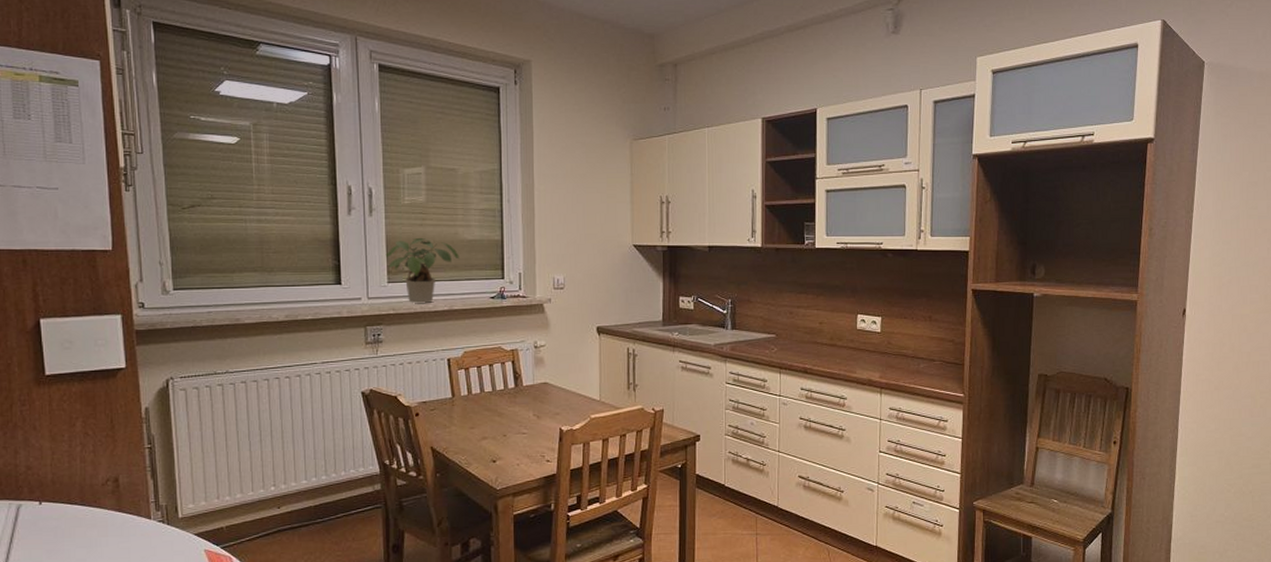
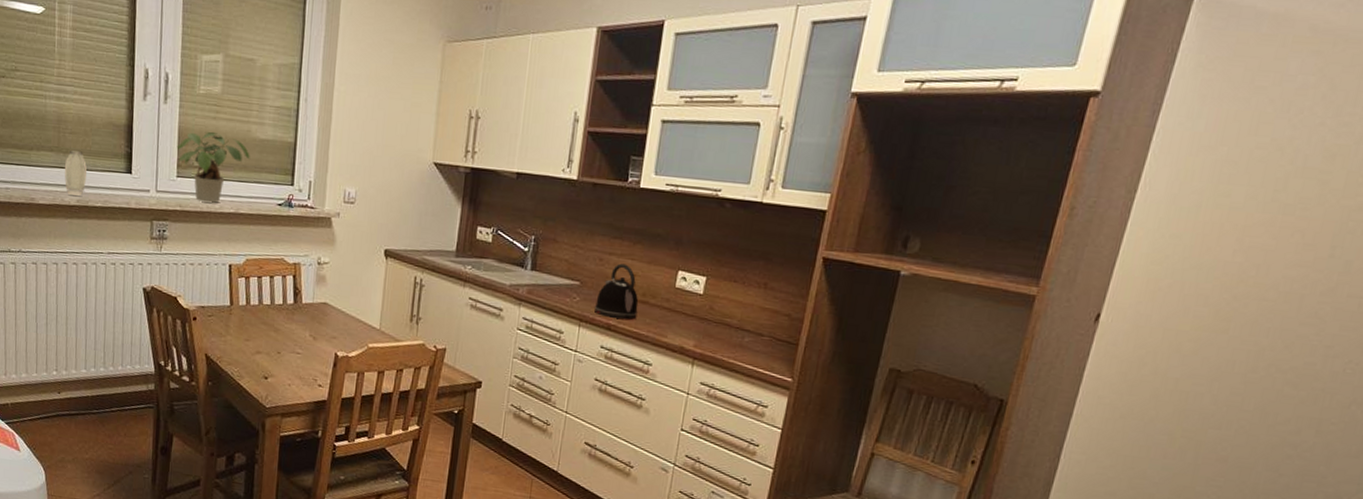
vase: none [270,269,295,312] -> present [64,150,88,197]
kettle: none [790,314,828,363] -> present [594,263,639,321]

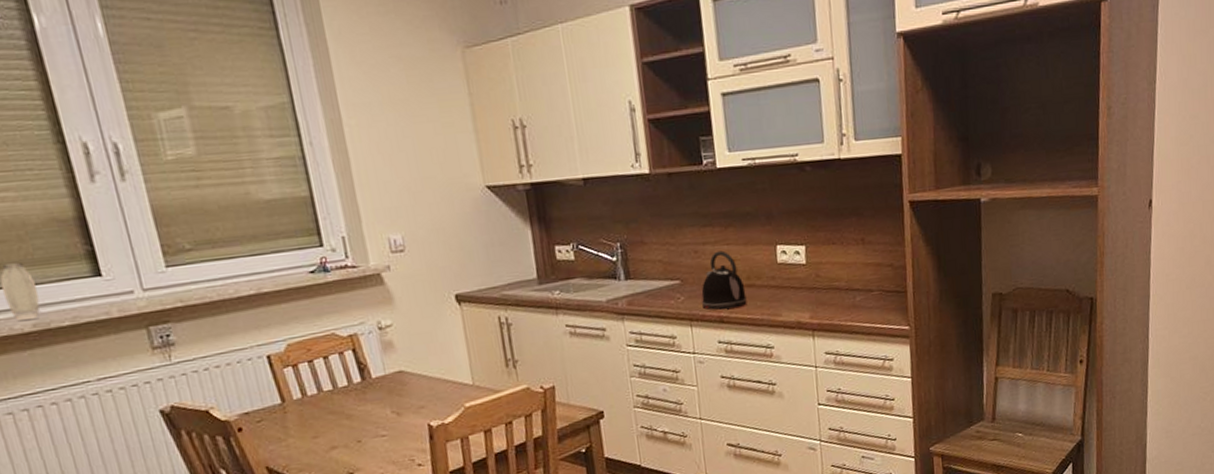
potted plant: present [176,131,250,204] -> none [155,202,258,291]

